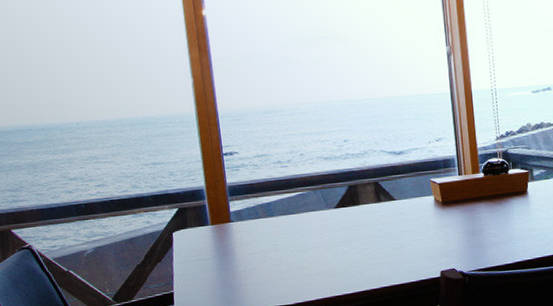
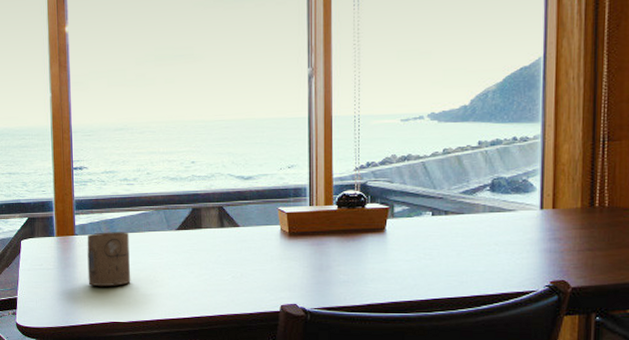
cup: none [244,214,294,272] -> present [87,232,131,287]

